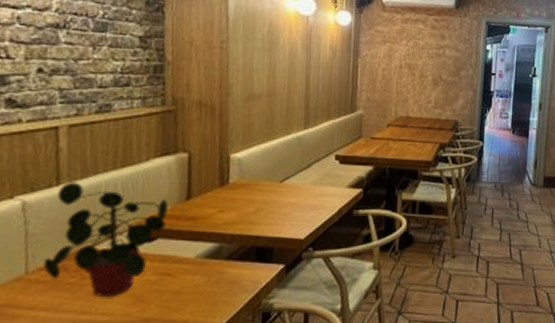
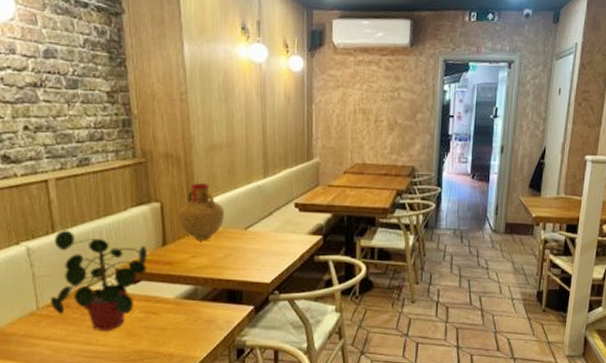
vase: none [207,133,259,193] -> present [178,183,224,240]

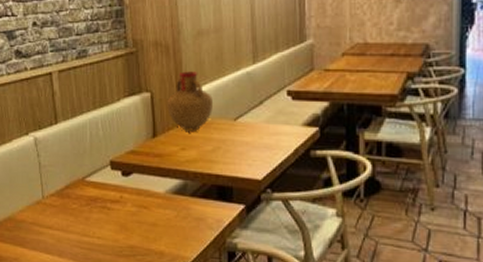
potted plant: present [50,230,147,330] -> none [53,121,138,223]

